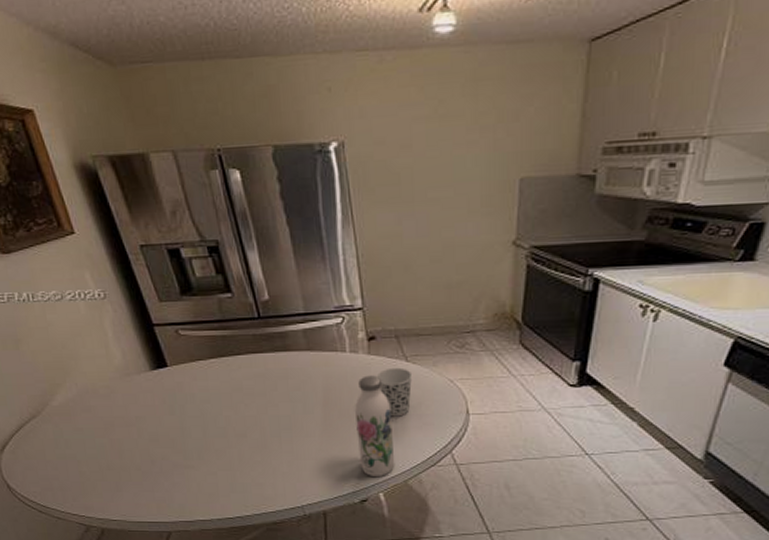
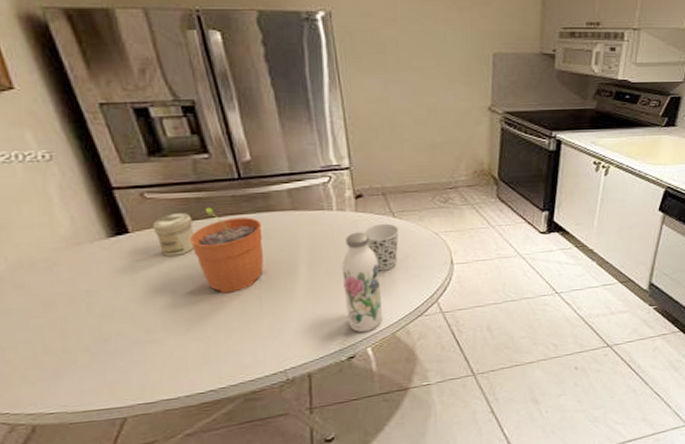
jar: none [186,350,221,390] -> present [153,213,194,256]
plant pot: none [217,345,282,428] -> present [190,207,264,294]

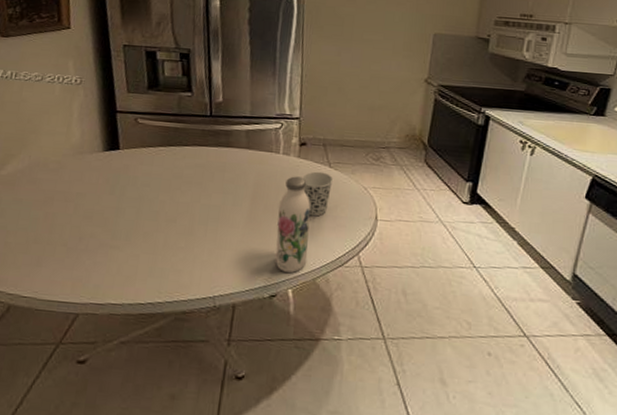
jar: present [153,213,194,256] -> none [137,138,168,175]
plant pot: present [190,207,264,294] -> none [162,137,221,215]

